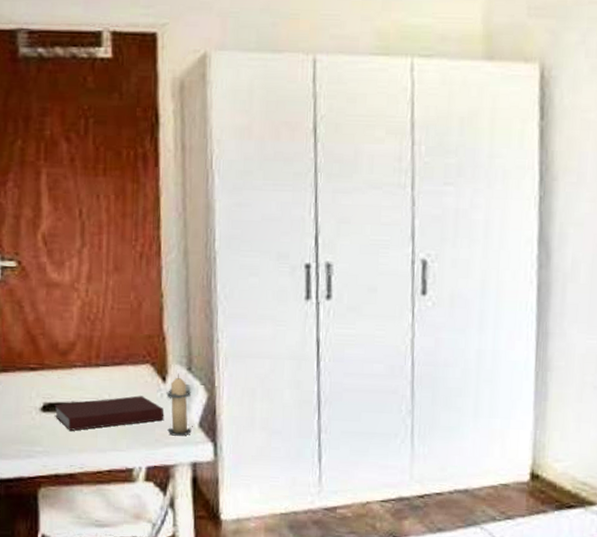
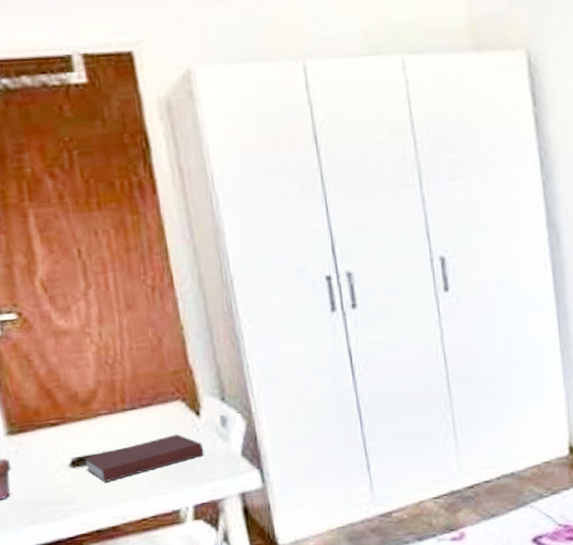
candle: present [166,373,192,436] -> none [202,405,235,470]

